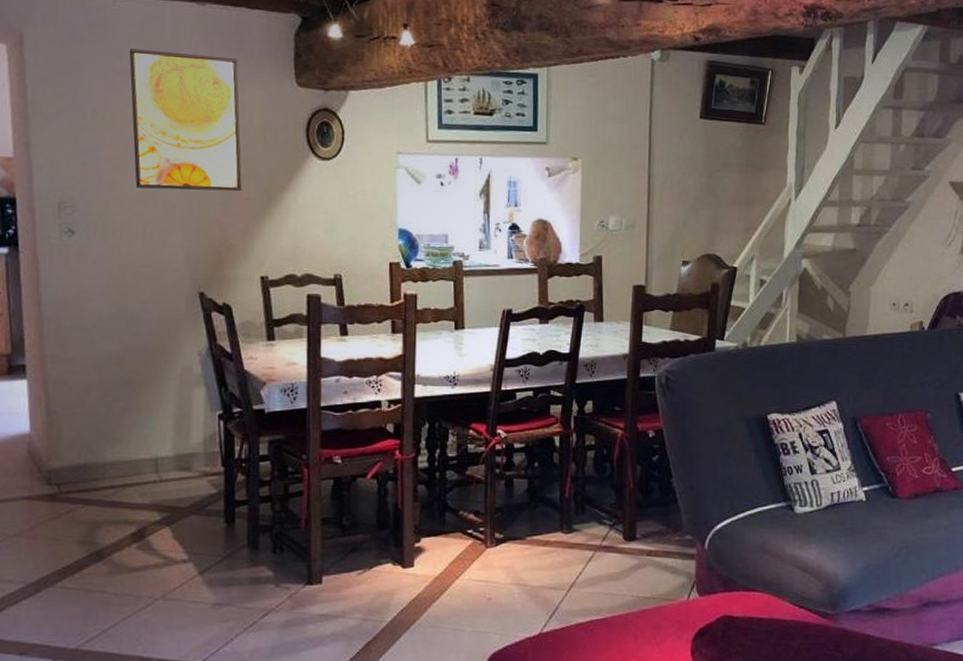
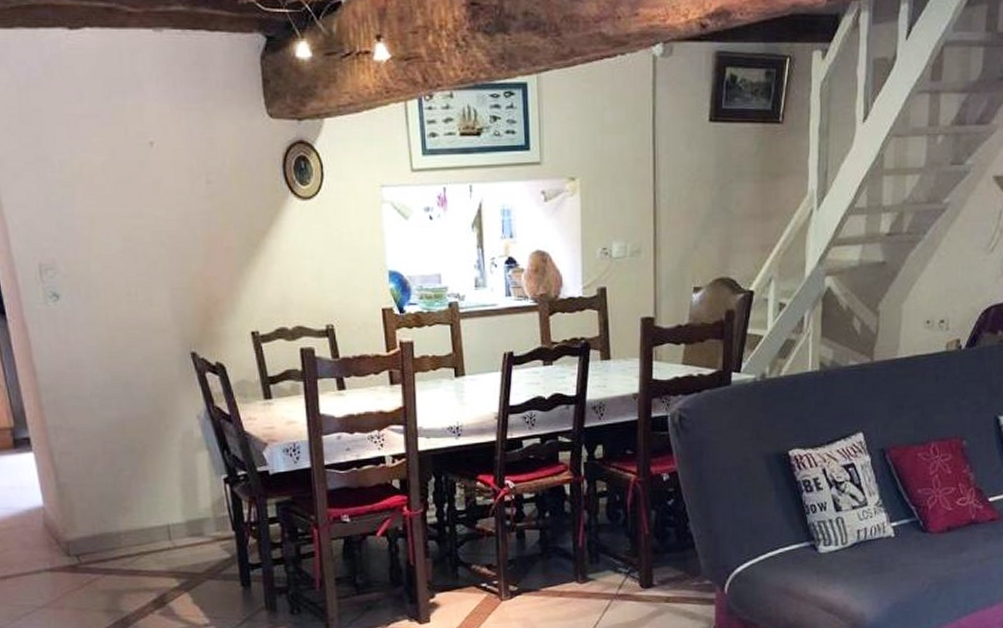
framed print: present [129,49,242,192] -> none [88,88,222,244]

